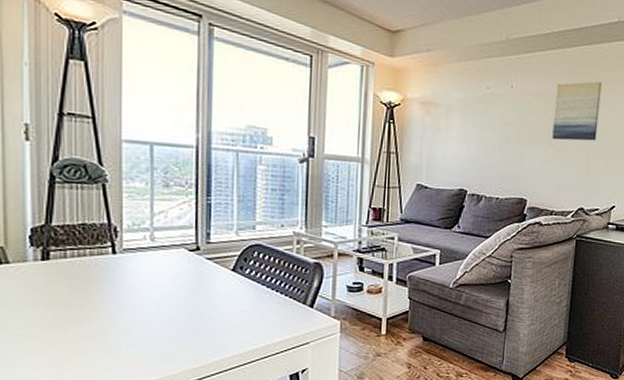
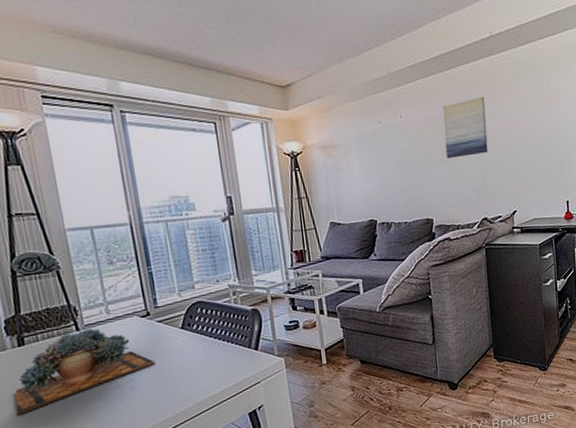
succulent plant: none [24,253,195,338] -> present [15,328,155,416]

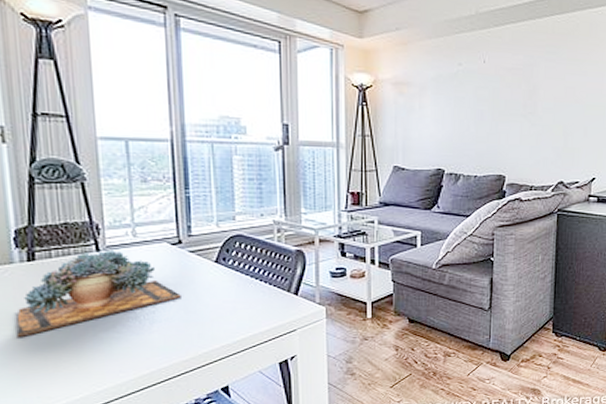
wall art: present [442,96,488,159] -> none [528,51,576,114]

